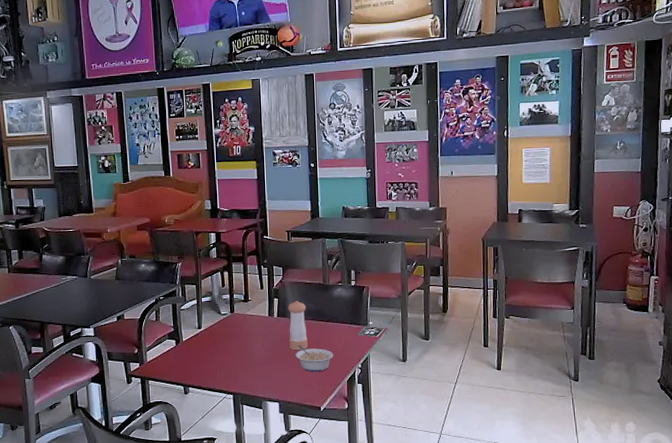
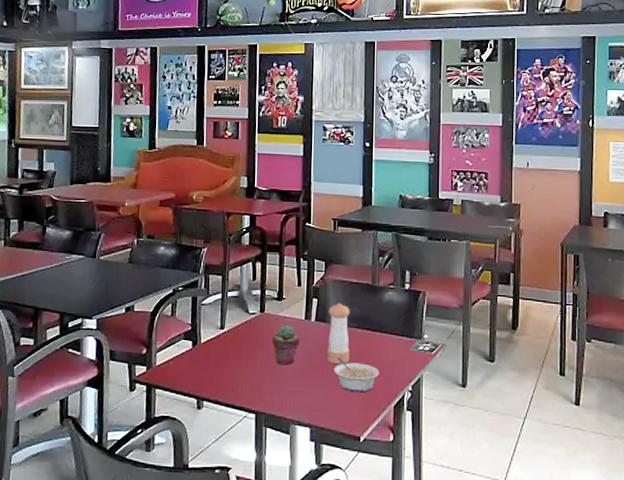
potted succulent: none [242,321,265,355] -> present [271,324,300,365]

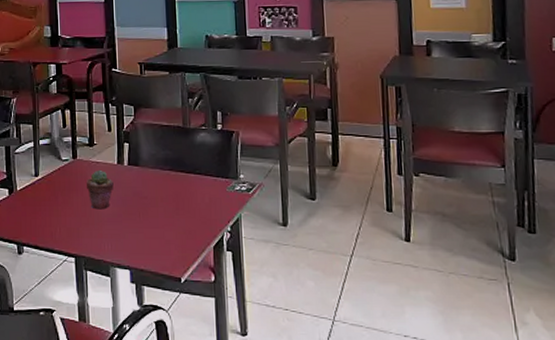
pepper shaker: present [327,302,350,365] -> none [141,146,165,208]
legume: present [333,357,380,393] -> none [149,200,197,234]

